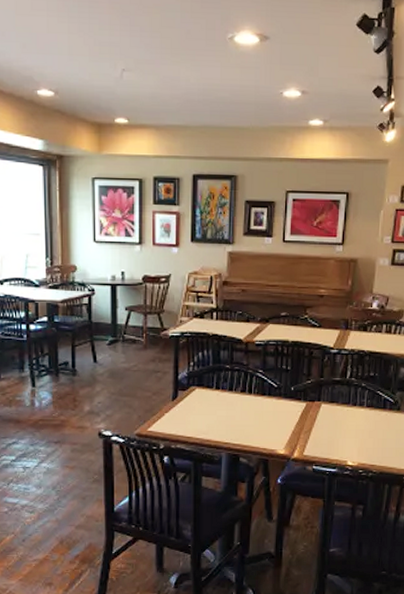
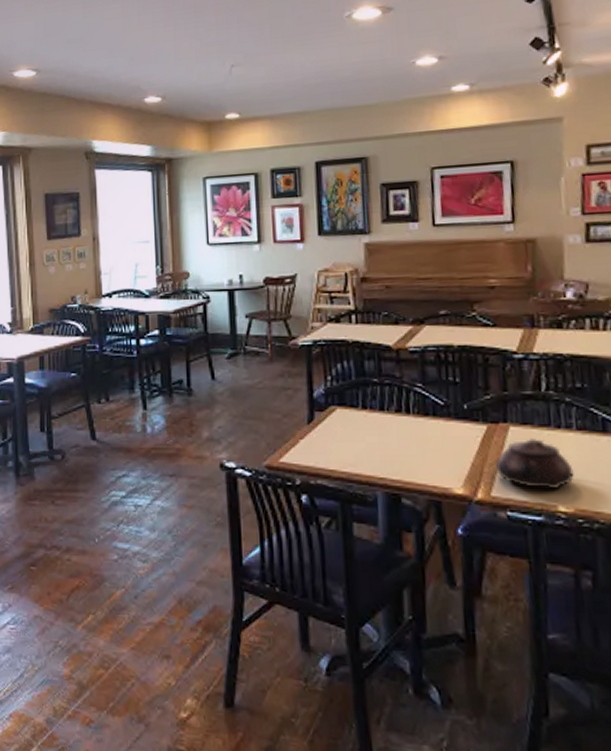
teapot: none [308,412,361,449] -> present [495,437,574,488]

